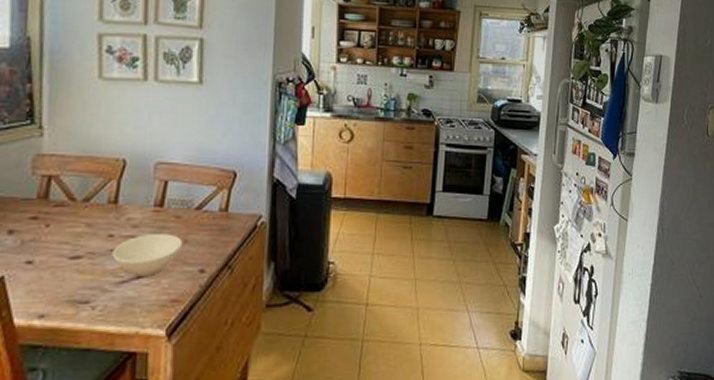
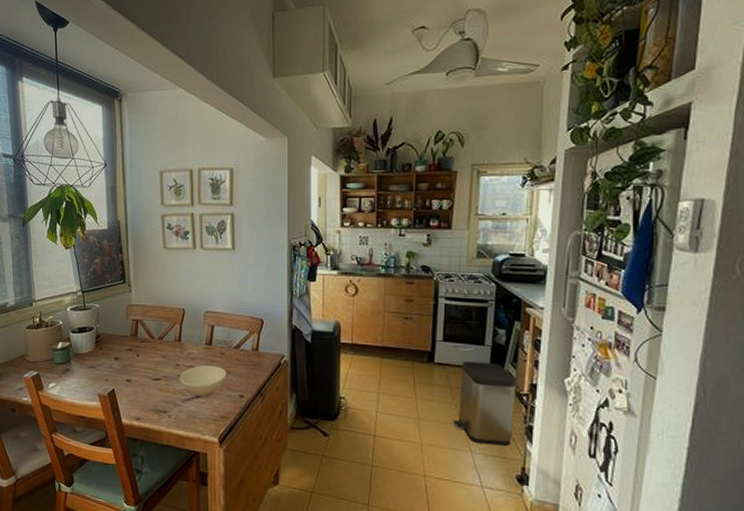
pedal bin: none [450,212,512,302] -> present [453,362,517,446]

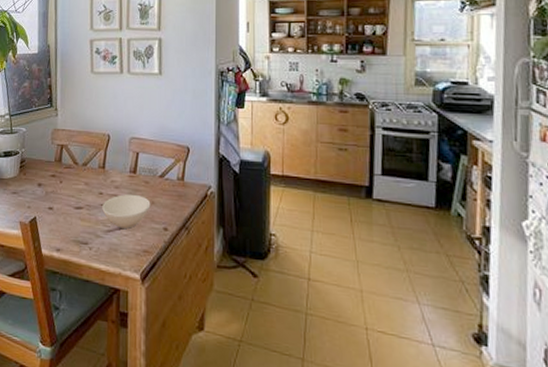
pedal bin: present [453,362,517,446] -> none [396,199,467,297]

